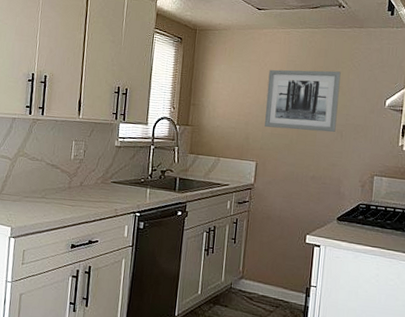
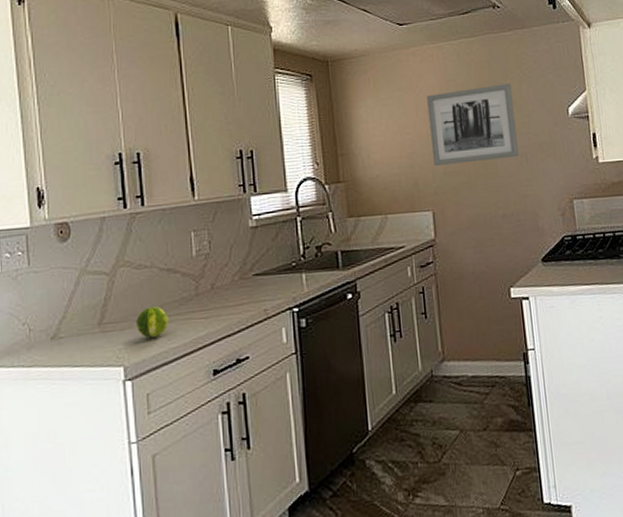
fruit: none [24,189,47,212] -> present [136,306,169,339]

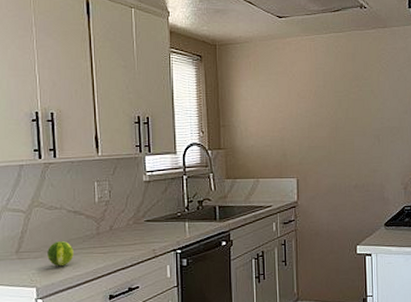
wall art: present [426,83,519,167] -> none [298,75,372,141]

